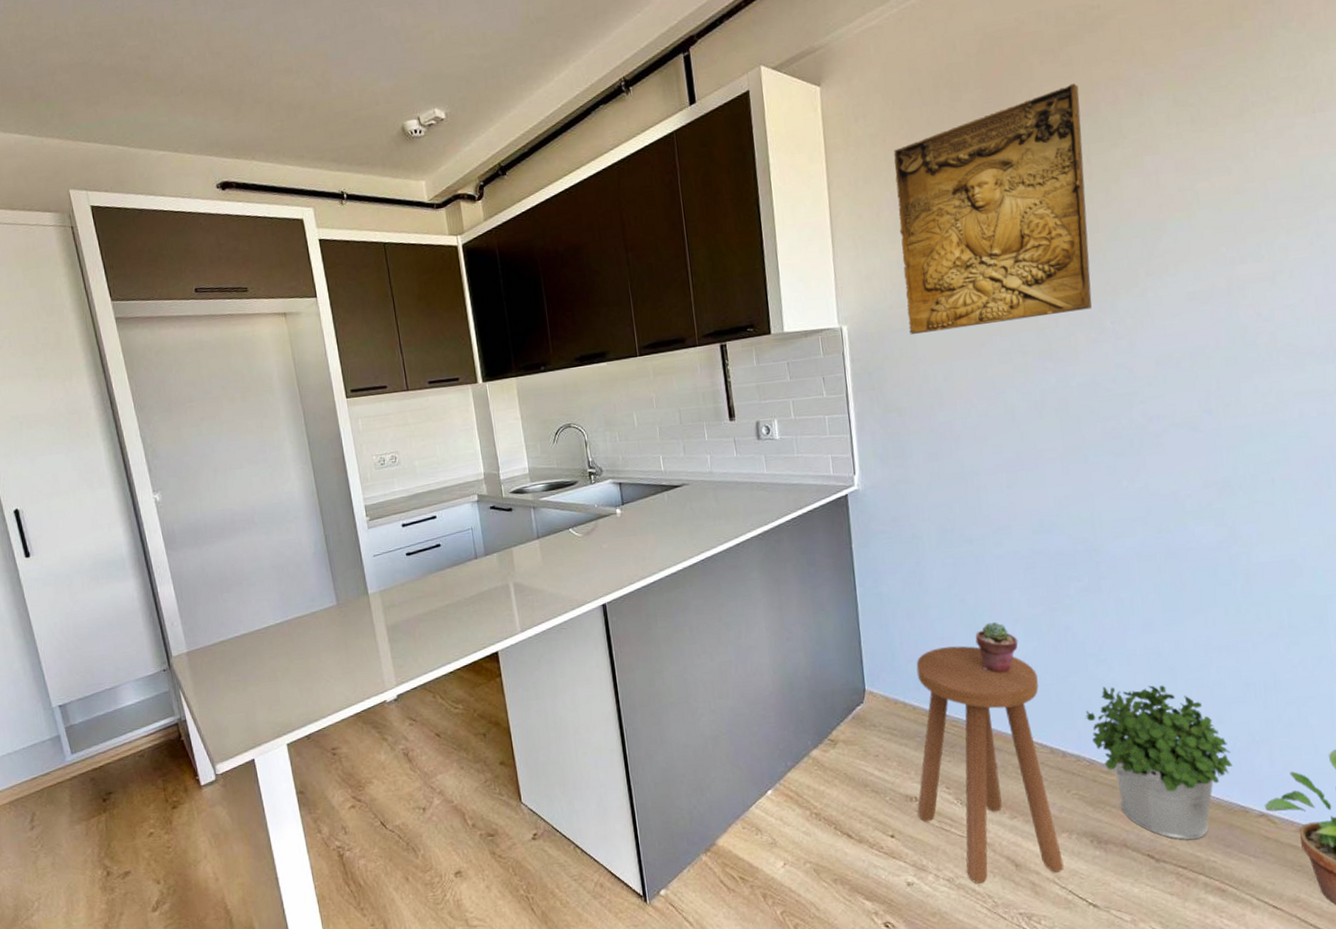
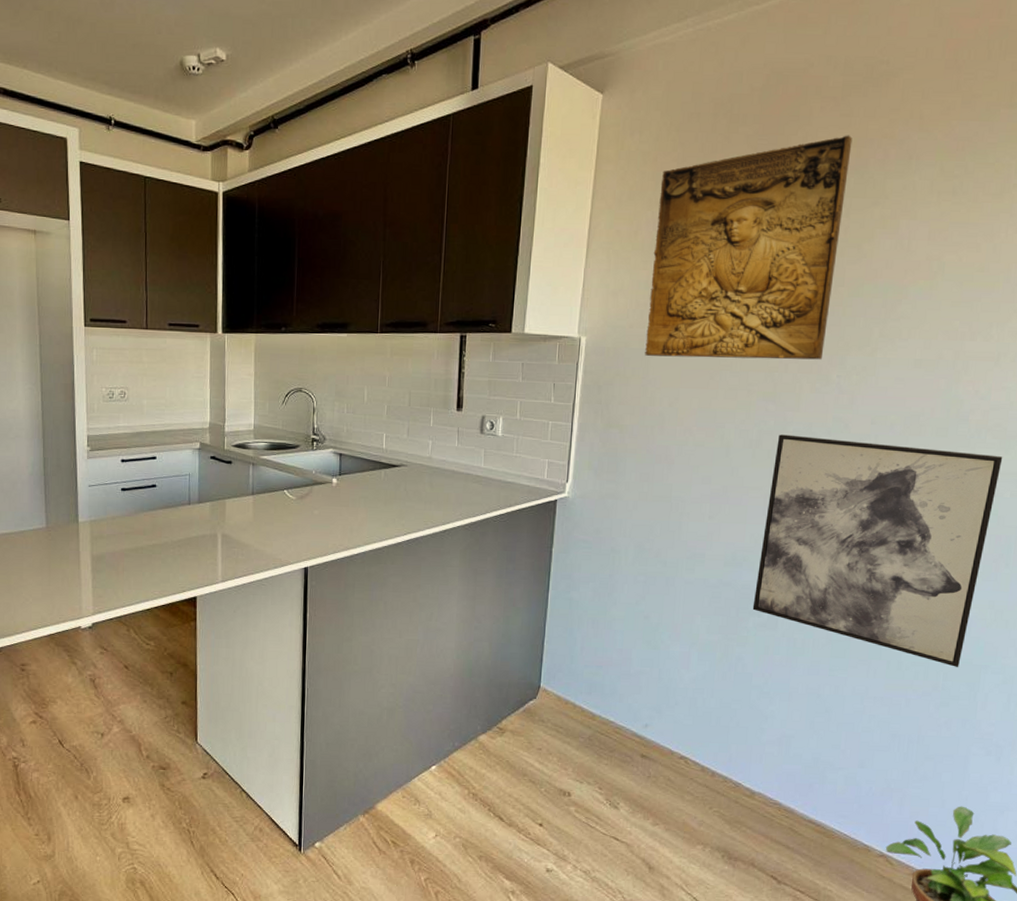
stool: present [916,645,1064,884] -> none [568,658,703,880]
potted succulent: present [975,621,1018,673] -> none [651,642,691,691]
wall art: none [1062,375,1302,603] -> present [752,434,1003,668]
potted plant: present [1085,685,1232,840] -> none [739,717,866,869]

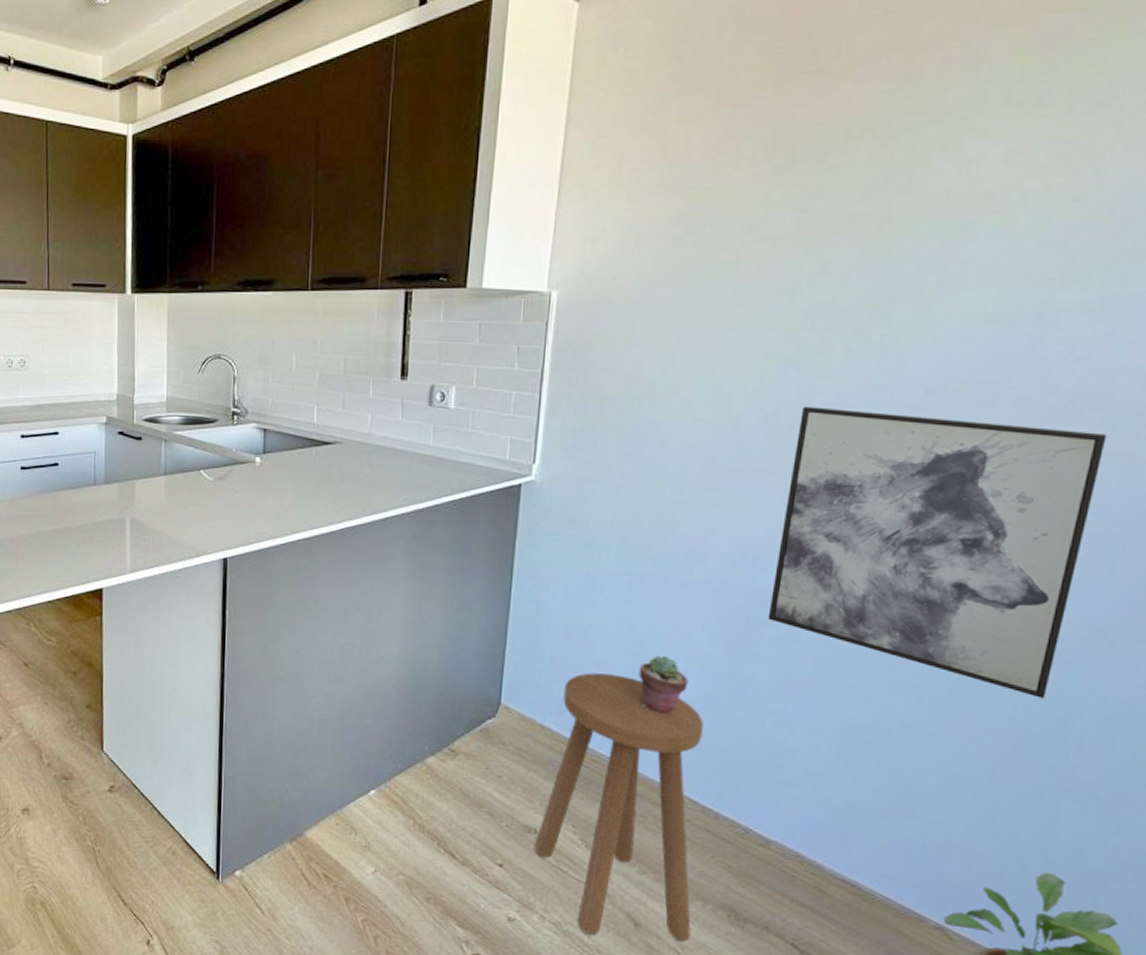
stool: none [568,658,703,880] -> present [534,673,703,942]
relief panel: present [645,135,853,360] -> none [631,37,902,315]
potted succulent: none [651,642,691,691] -> present [638,655,689,714]

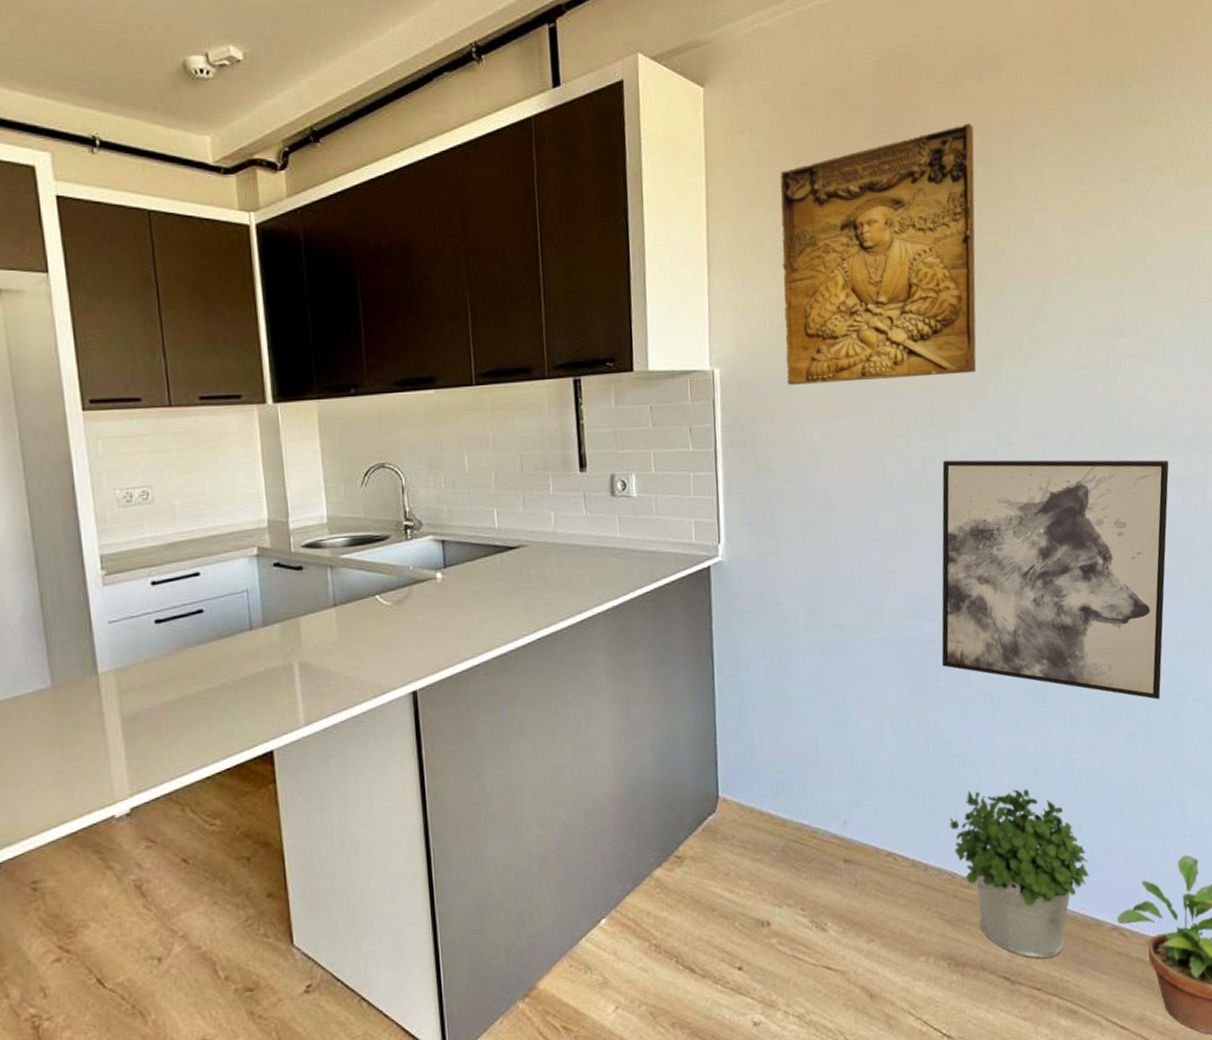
stool: present [534,673,703,942] -> none [768,745,920,1019]
relief panel: none [631,37,902,315] -> present [780,123,977,385]
potted succulent: present [638,655,689,714] -> none [840,717,885,777]
potted plant: none [749,750,917,939] -> present [948,789,1089,959]

